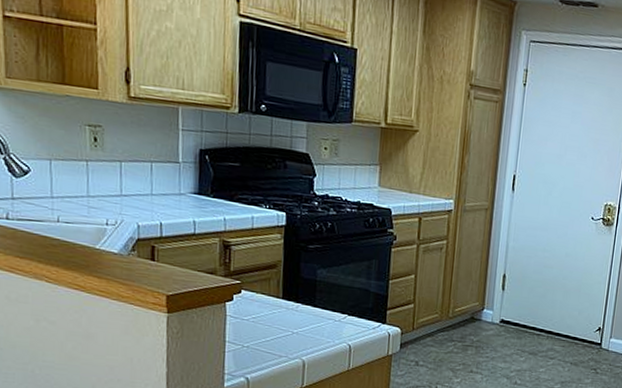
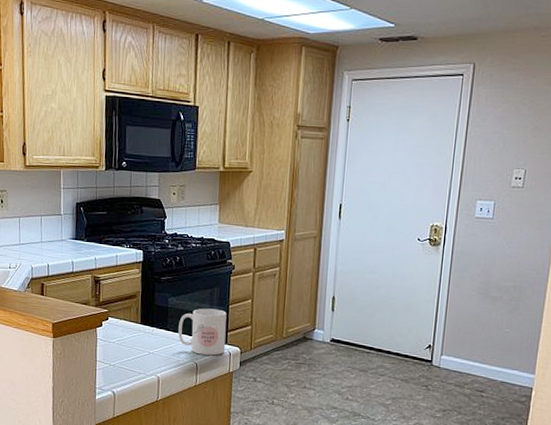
mug: none [328,282,386,337] -> present [178,308,227,356]

